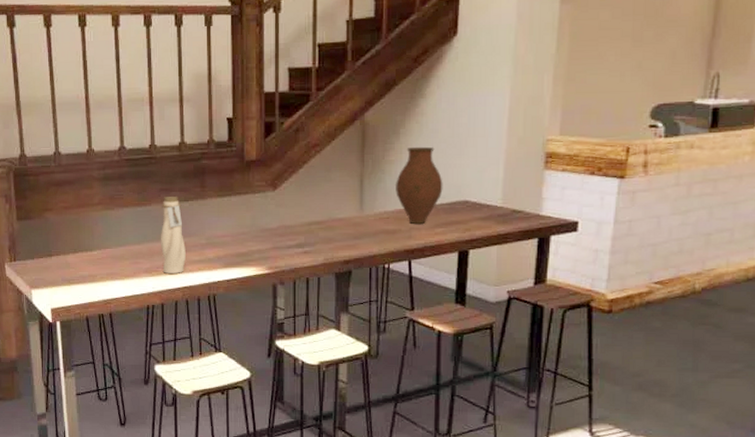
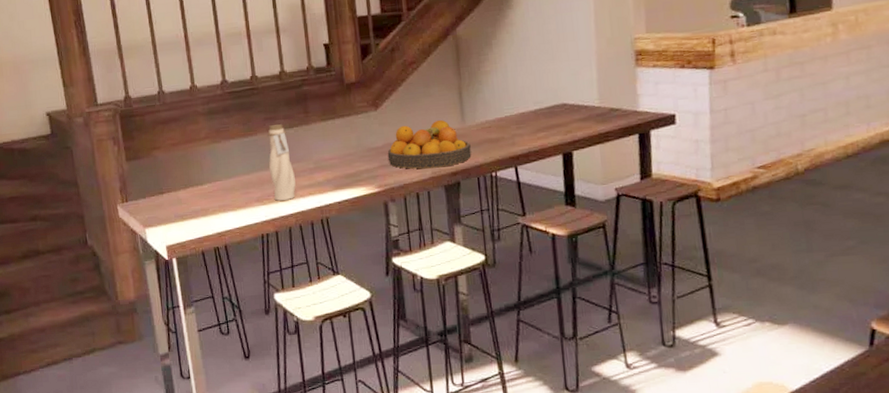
fruit bowl: none [281,206,366,255] -> present [387,119,472,169]
vase: present [396,146,443,225] -> none [494,55,540,131]

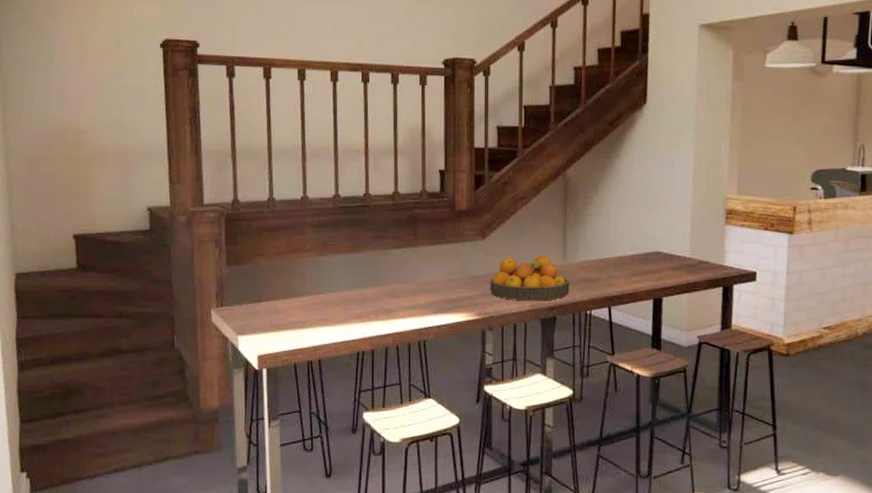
water bottle: present [267,124,296,201] -> none [372,244,397,319]

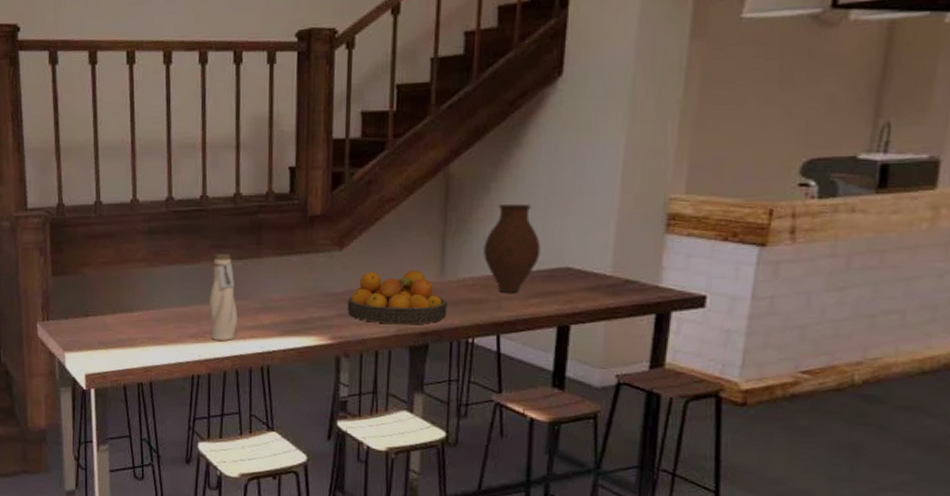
water bottle: none [372,244,397,319] -> present [209,254,237,341]
vase: none [596,201,638,274] -> present [483,203,541,294]

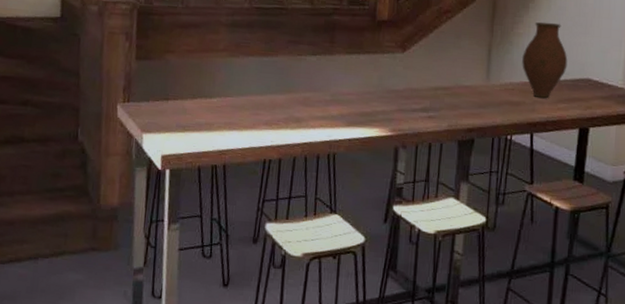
water bottle: present [209,254,237,341] -> none [283,49,309,129]
fruit bowl: present [347,269,447,325] -> none [406,73,491,122]

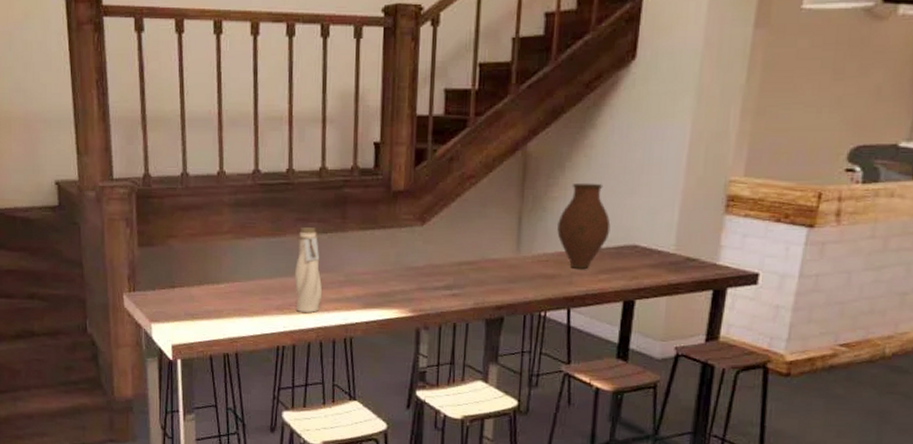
water bottle: none [283,49,309,129] -> present [294,227,322,313]

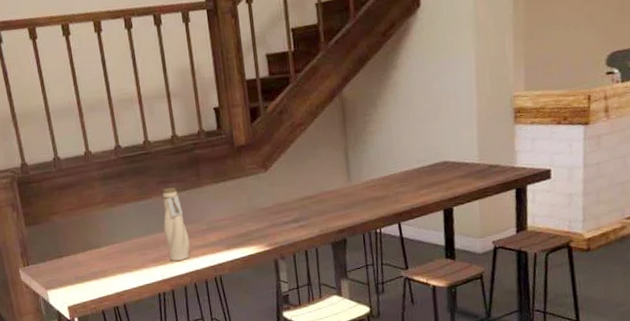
vase: present [557,182,611,270] -> none [378,114,423,189]

